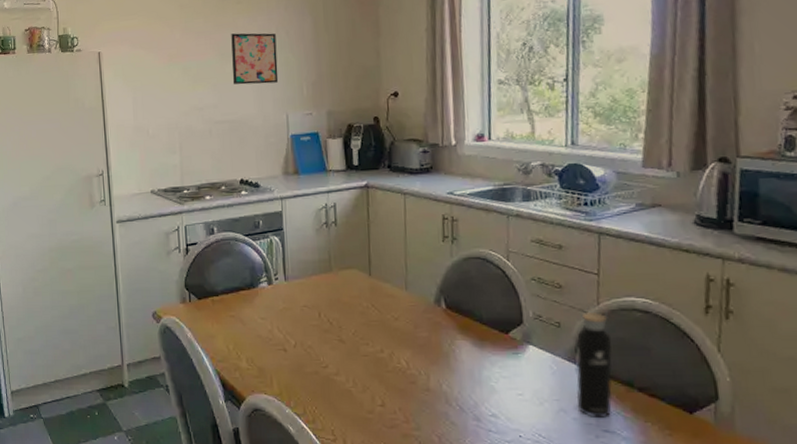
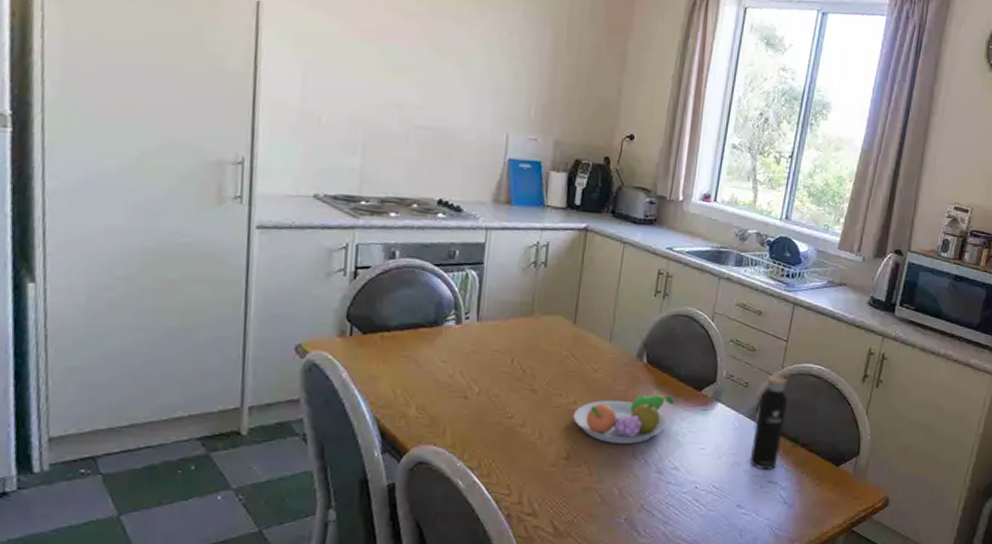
wall art: present [231,33,279,85] -> none [445,25,508,96]
fruit bowl: none [381,339,482,390] -> present [573,394,675,444]

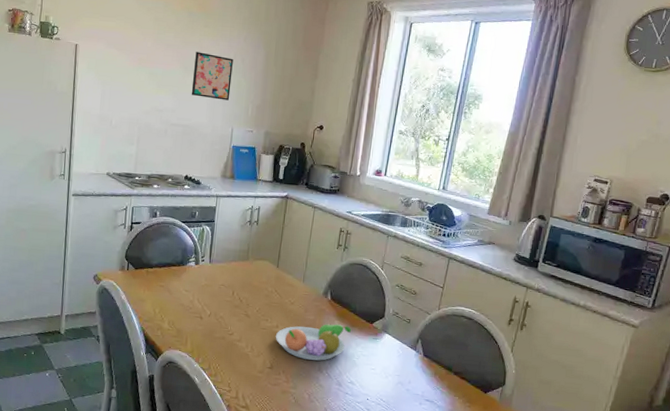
wall art: none [445,25,508,96] -> present [191,52,233,101]
water bottle: present [749,369,789,470] -> none [411,310,444,391]

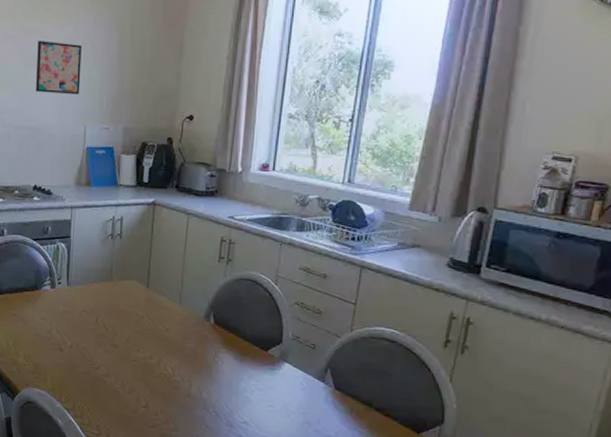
fruit bowl: present [275,324,352,361] -> none [149,352,242,397]

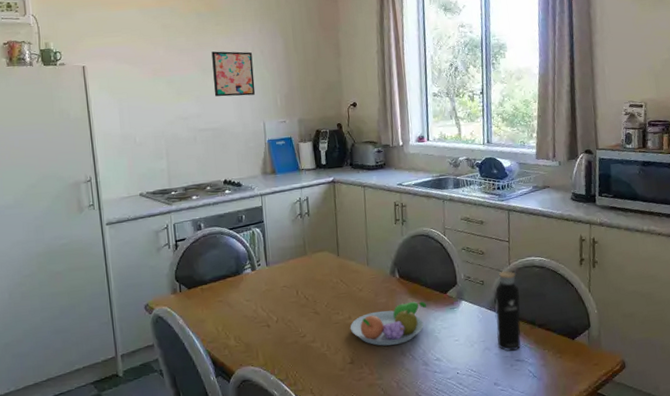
fruit bowl: none [149,352,242,397] -> present [350,301,427,346]
water bottle: none [320,332,359,432] -> present [495,265,522,352]

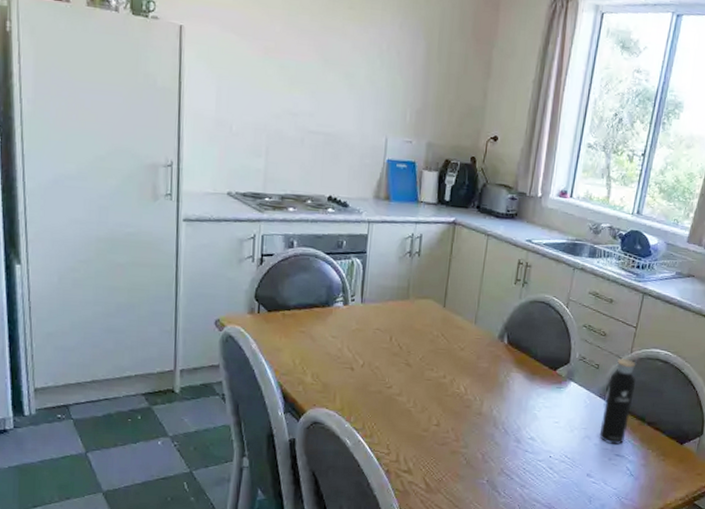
wall art: present [211,51,256,97] -> none [333,40,386,103]
fruit bowl: present [350,301,427,346] -> none [442,372,532,415]

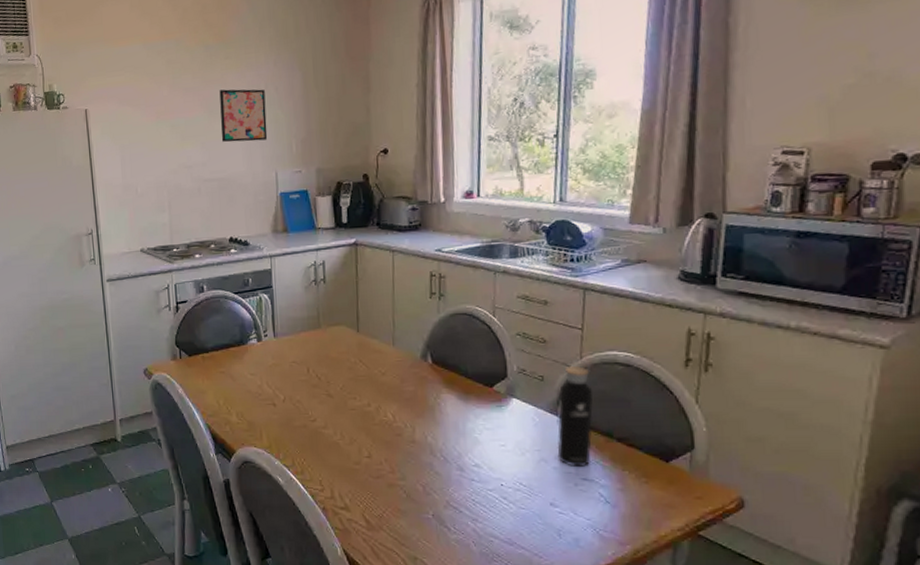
wall art: none [333,40,386,103] -> present [219,89,268,143]

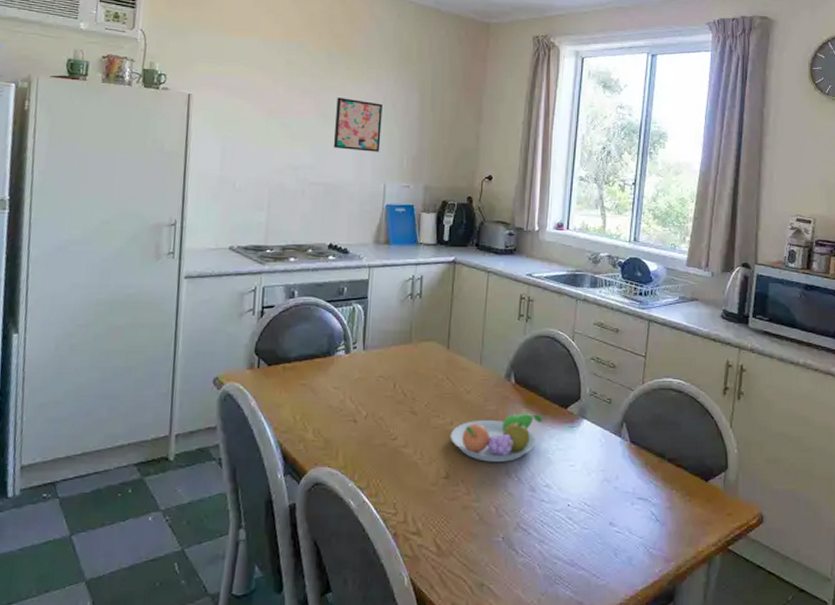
fruit bowl: none [368,393,466,442] -> present [450,413,543,462]
water bottle: present [557,359,594,467] -> none [618,384,651,486]

